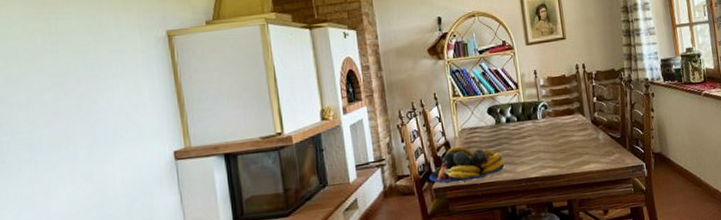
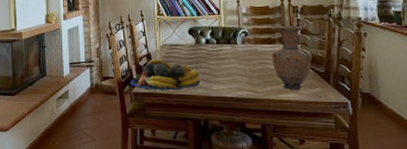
vase: none [571,92,609,161] -> present [271,25,312,91]

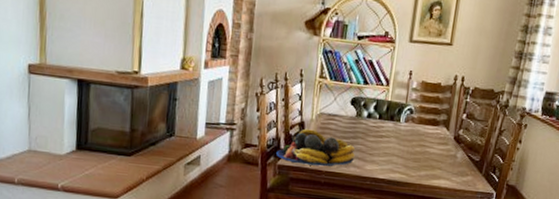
vase: present [271,25,312,91] -> none [431,106,471,178]

